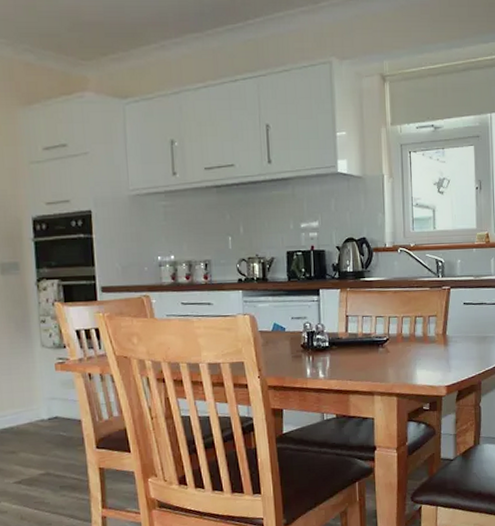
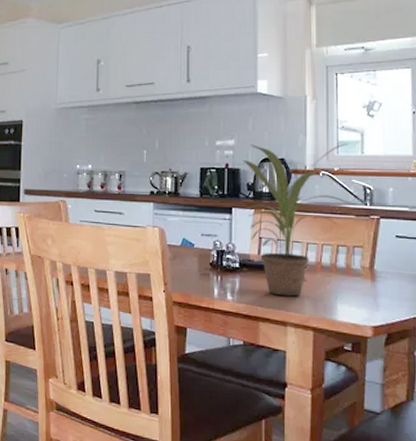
potted plant: none [327,220,429,369] -> present [242,143,355,297]

